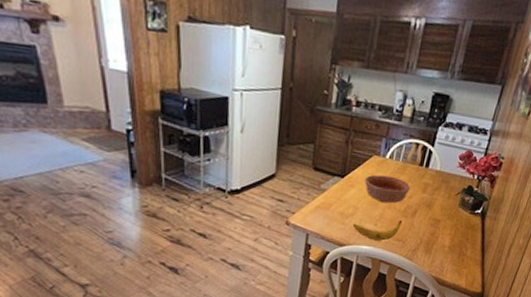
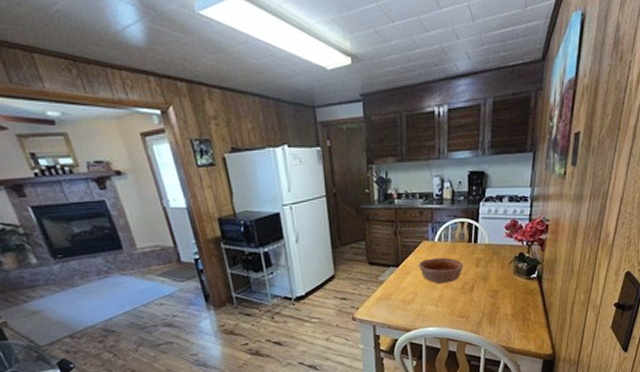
banana: present [352,219,403,241] -> none [415,297,462,321]

